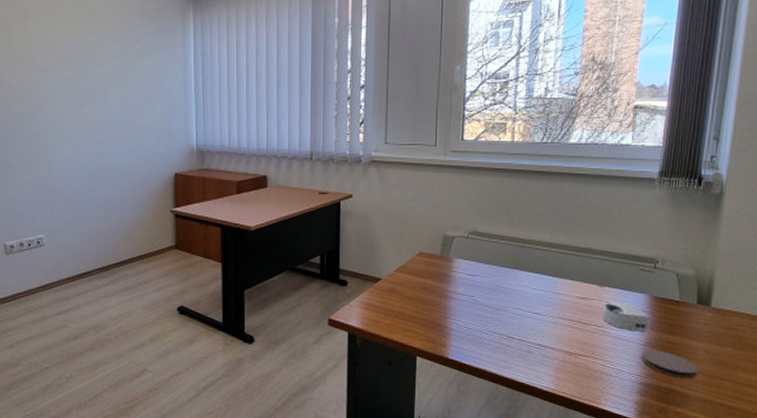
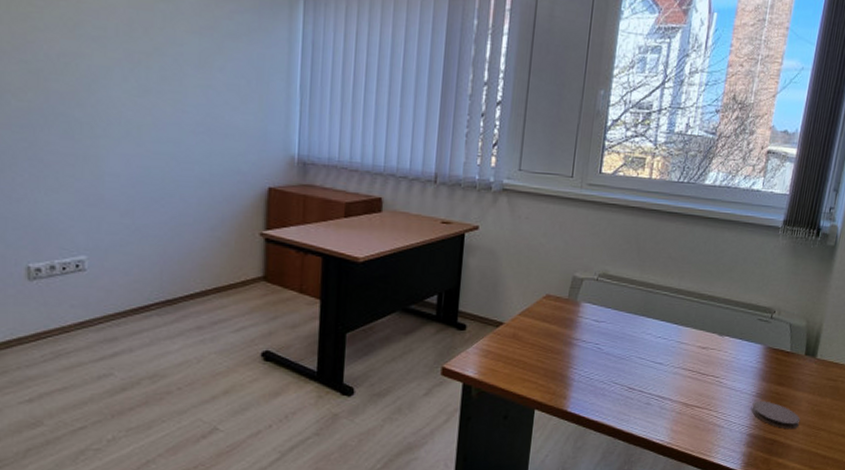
computer mouse: present [603,301,650,331] -> none [721,352,762,382]

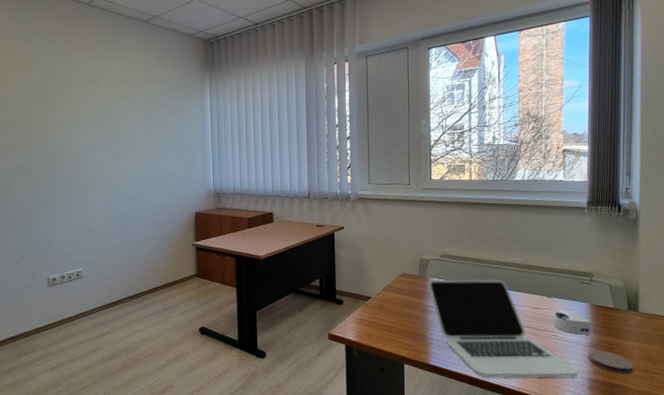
laptop: none [577,306,738,432] -> present [428,279,578,378]
computer mouse: none [721,352,762,382] -> present [554,310,592,335]

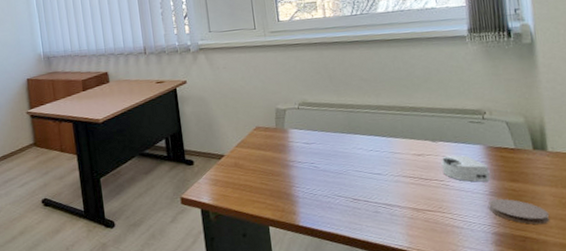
laptop: present [428,279,578,378] -> none [287,125,478,237]

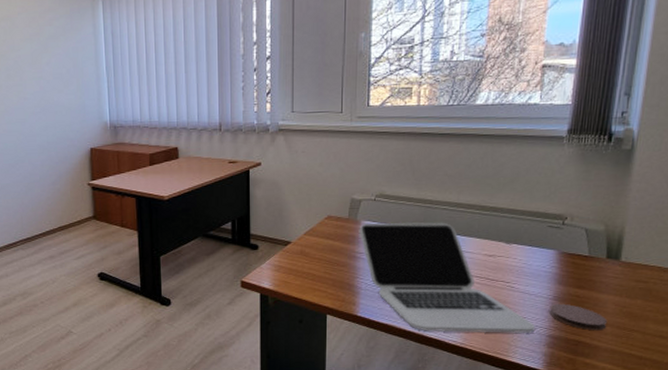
laptop: none [287,125,478,237] -> present [359,222,535,333]
computer mouse: present [441,155,490,182] -> none [510,258,558,286]

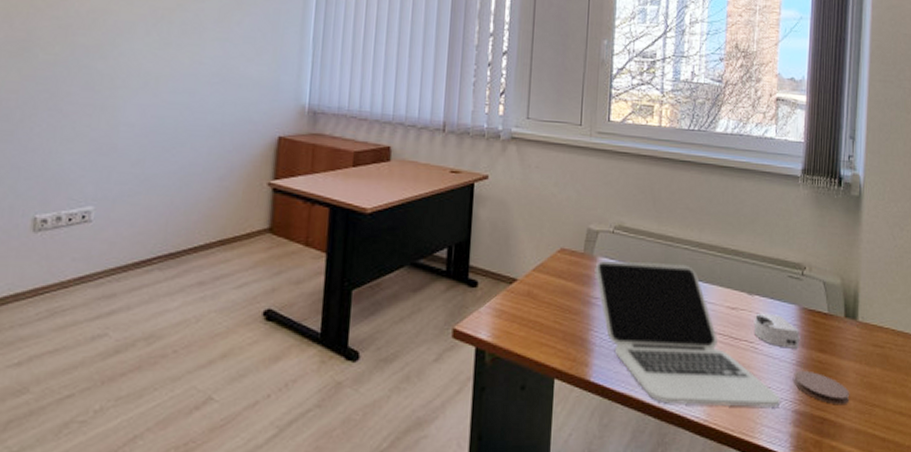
computer mouse: none [510,258,558,286] -> present [753,313,800,349]

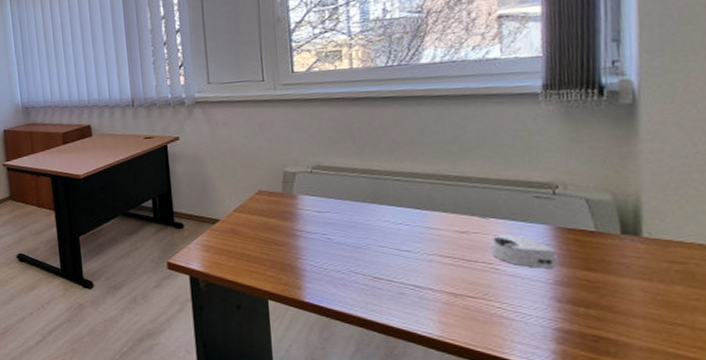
laptop: present [594,261,780,407] -> none [296,194,535,325]
coaster: present [794,370,850,405] -> none [552,289,637,324]

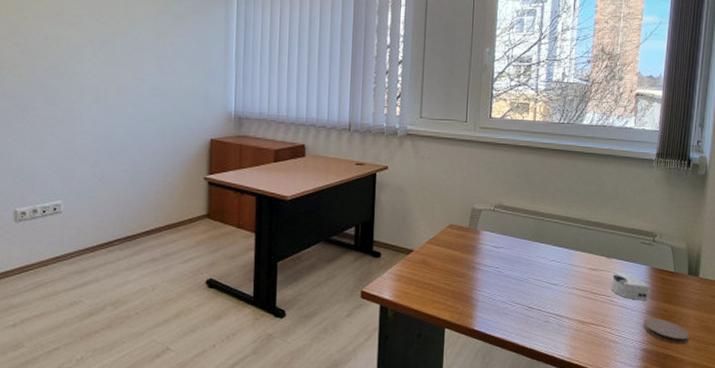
coaster: none [552,289,637,324] -> present [643,317,690,345]

